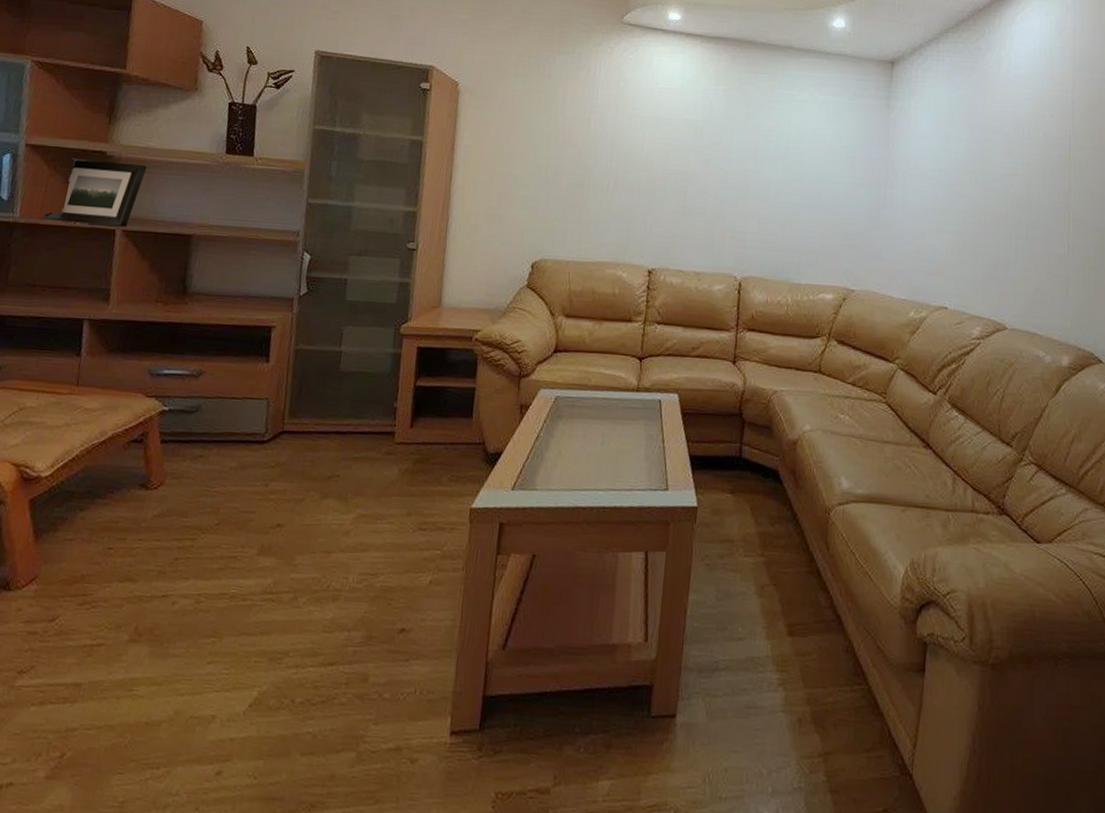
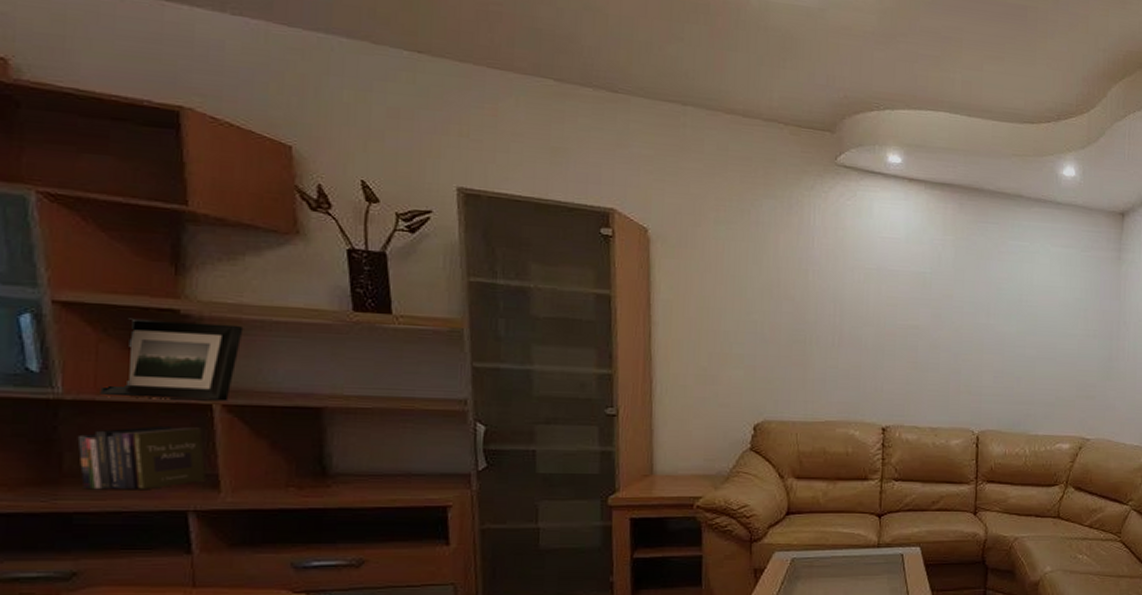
books: none [18,245,105,300] -> present [77,425,206,490]

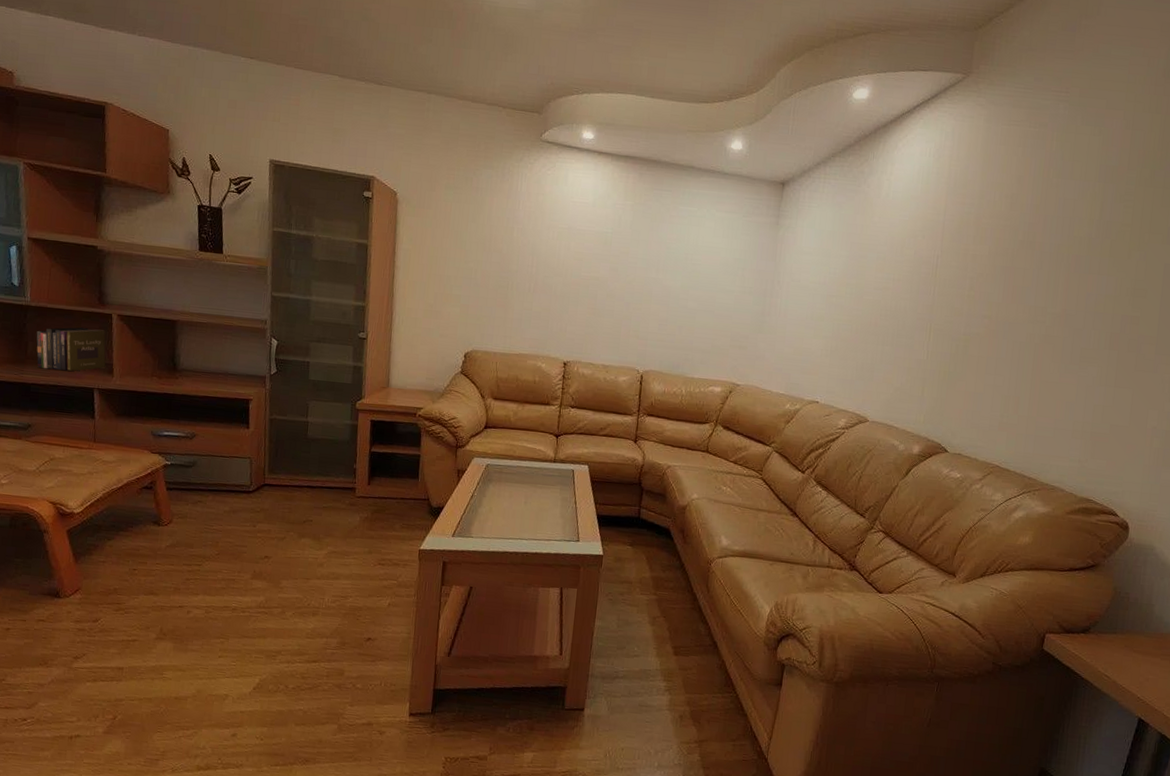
picture frame: present [100,318,244,401] -> none [50,251,133,313]

